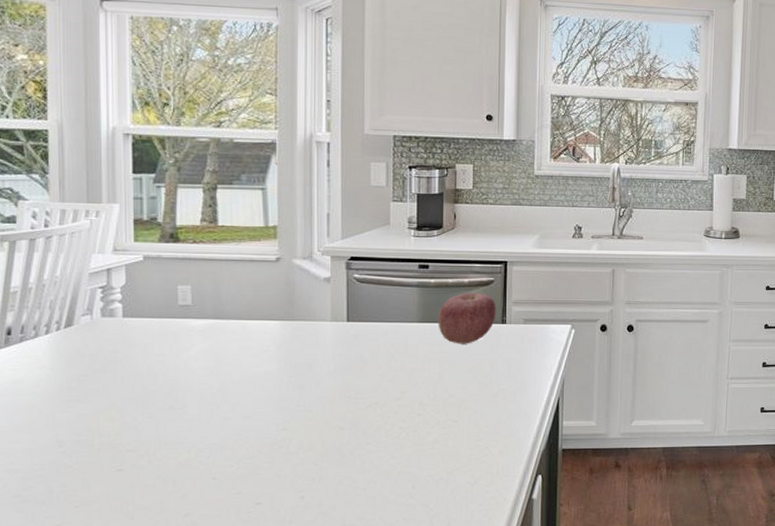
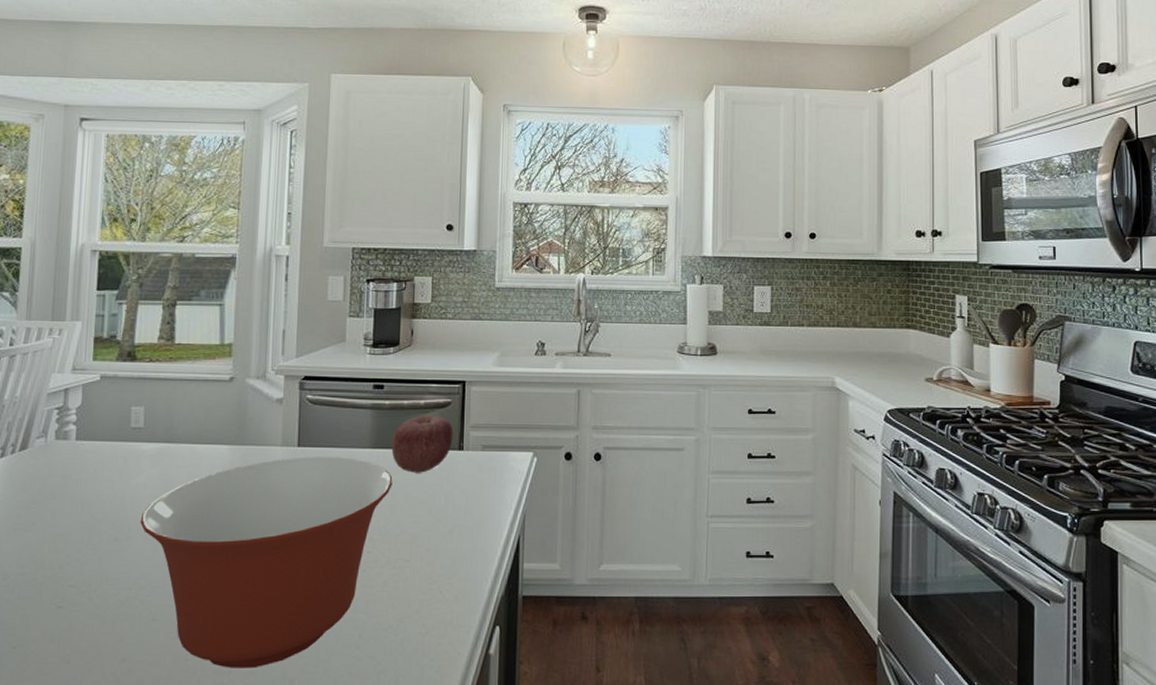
mixing bowl: none [194,331,440,518] -> present [140,457,393,668]

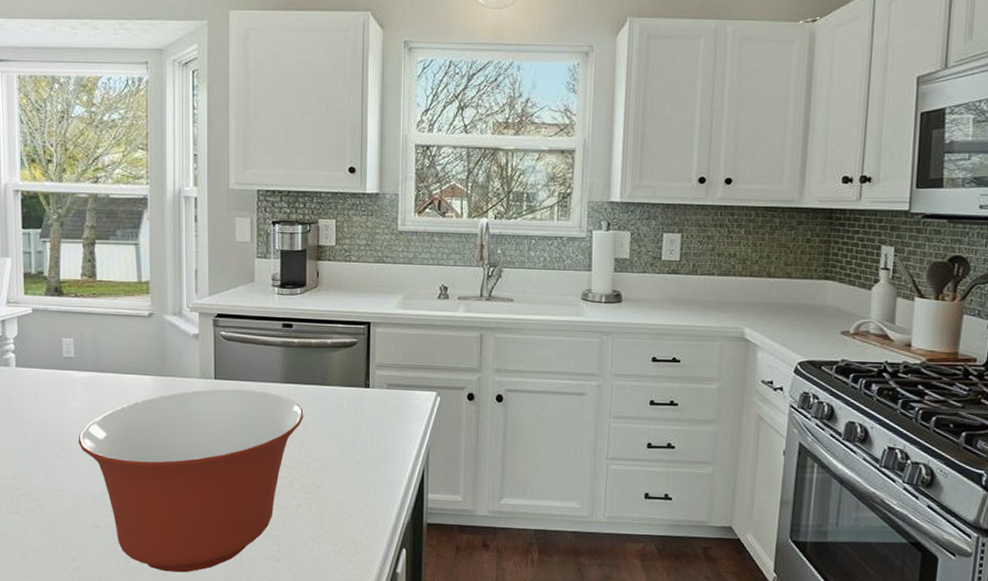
apple: present [391,415,454,473] -> none [301,353,360,408]

